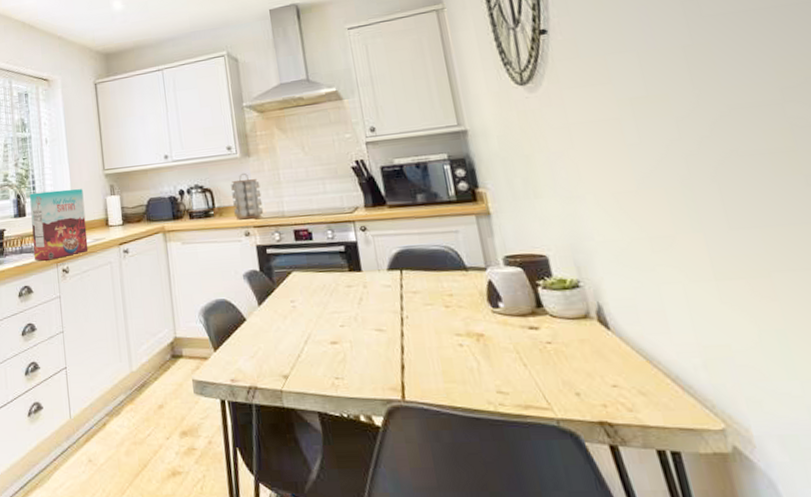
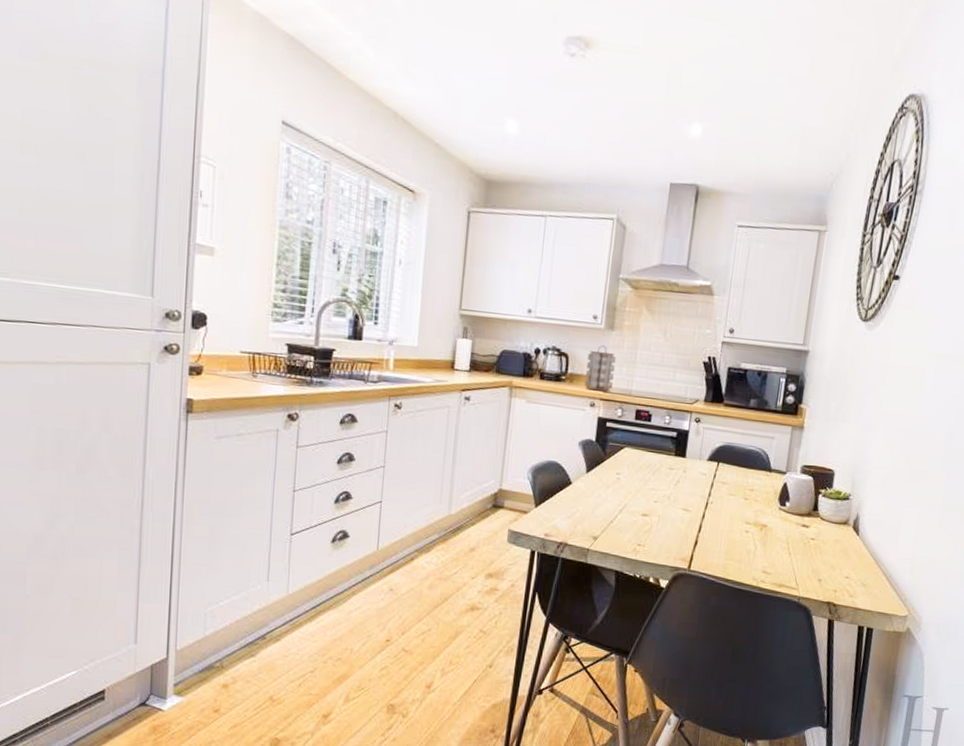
cereal box: present [29,189,89,261] -> none [364,316,433,393]

